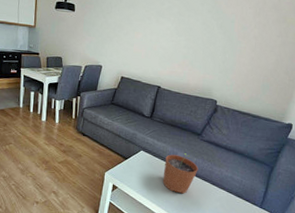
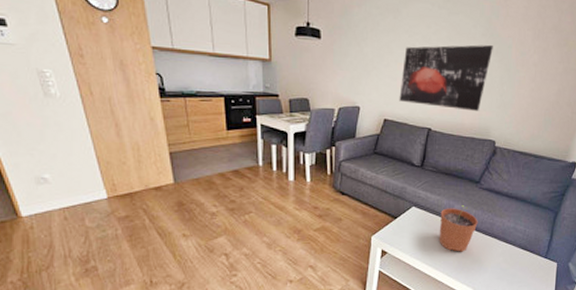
wall art: none [135,19,218,74] -> present [399,44,493,111]

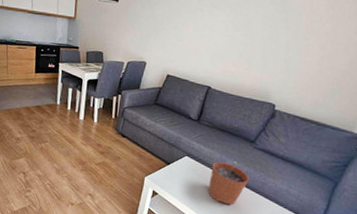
wall art: present [399,44,493,111] -> none [183,11,282,74]

